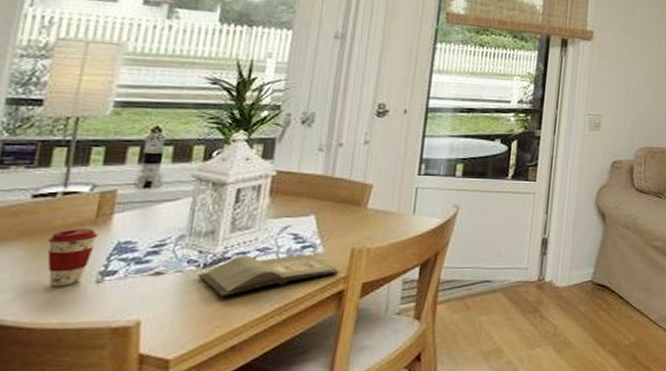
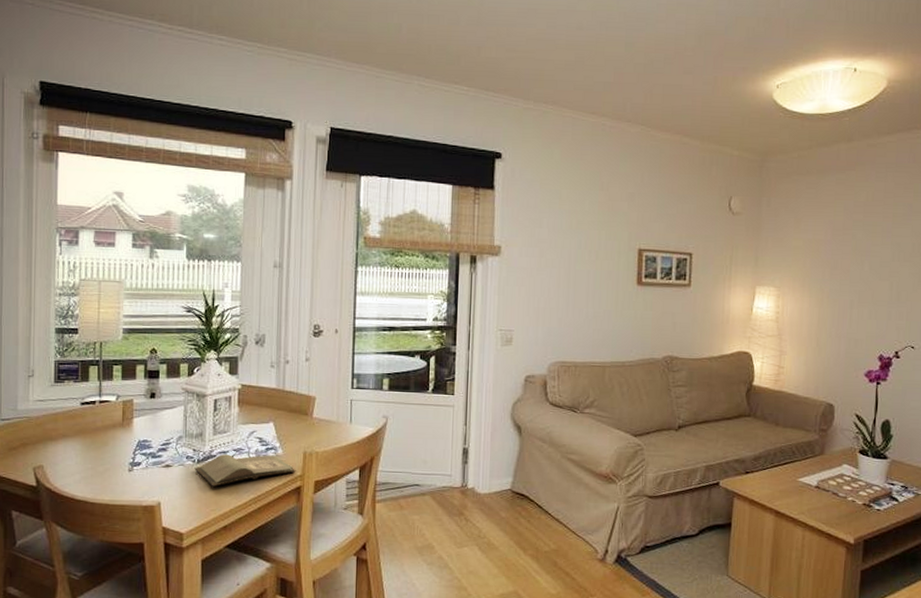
coffee cup: present [47,229,99,287] -> none [95,429,126,473]

